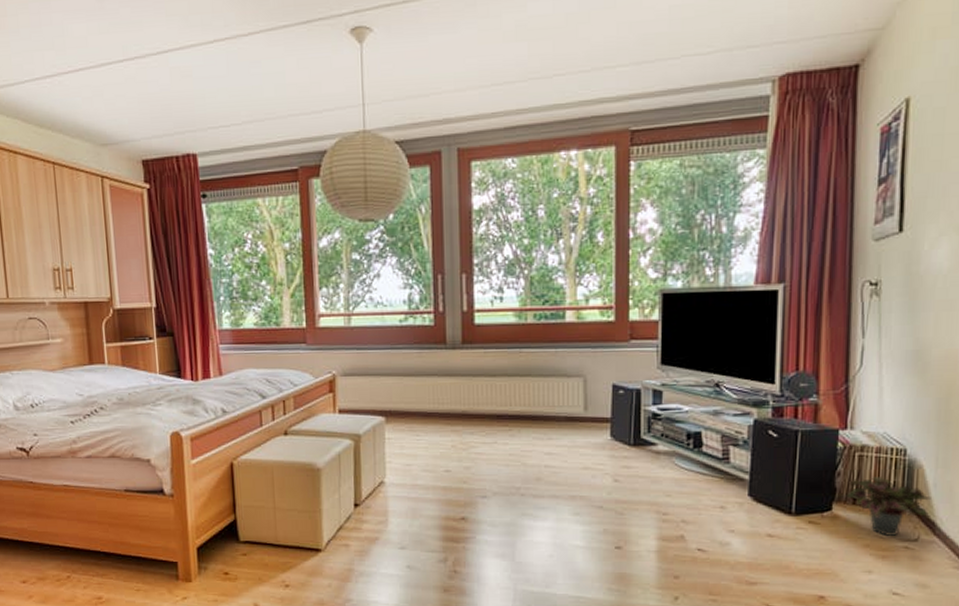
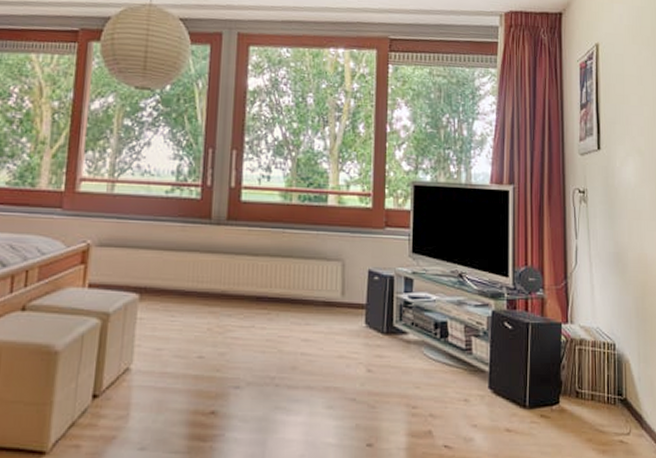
potted plant: present [844,477,931,537] -> none [569,370,638,431]

